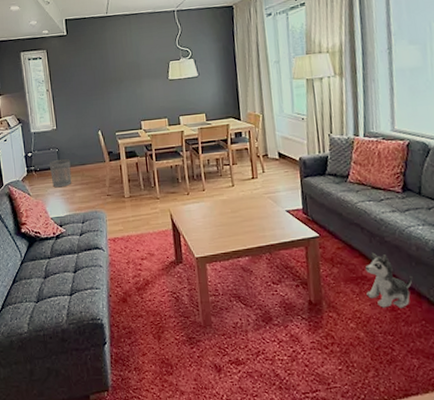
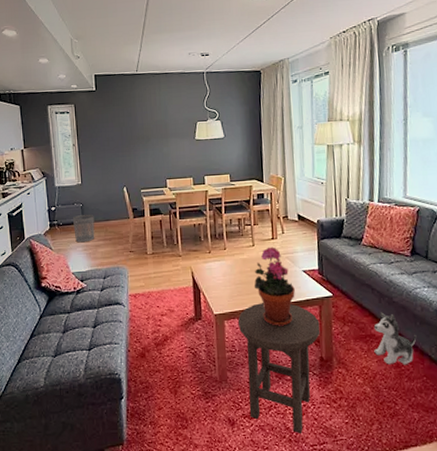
stool: none [220,245,308,380] -> present [237,303,321,433]
potted plant: none [235,186,279,269] -> present [254,247,295,326]

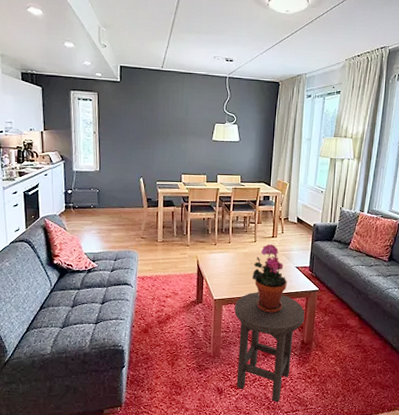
waste bin: present [72,214,95,243] -> none [88,199,110,226]
plush toy: present [374,312,417,365] -> none [347,306,383,351]

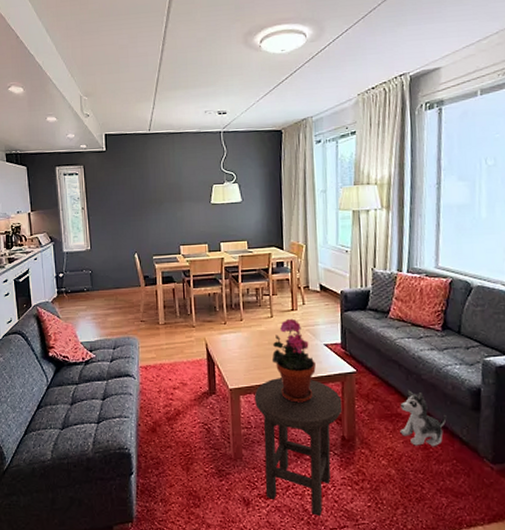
plush toy: none [347,306,383,351] -> present [400,390,447,447]

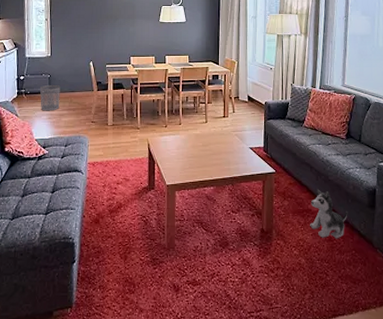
waste bin: none [81,281,105,311] -> present [39,84,60,111]
stool: present [254,378,343,516] -> none [187,176,263,300]
potted plant: present [271,318,316,403] -> none [204,124,242,198]

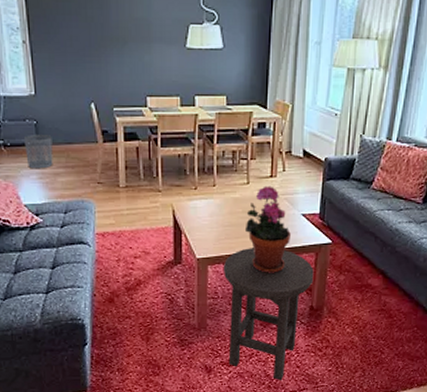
stool: none [187,176,263,300] -> present [223,248,314,380]
potted plant: none [204,124,242,198] -> present [244,186,291,273]
plush toy: present [310,189,348,239] -> none [368,262,414,316]

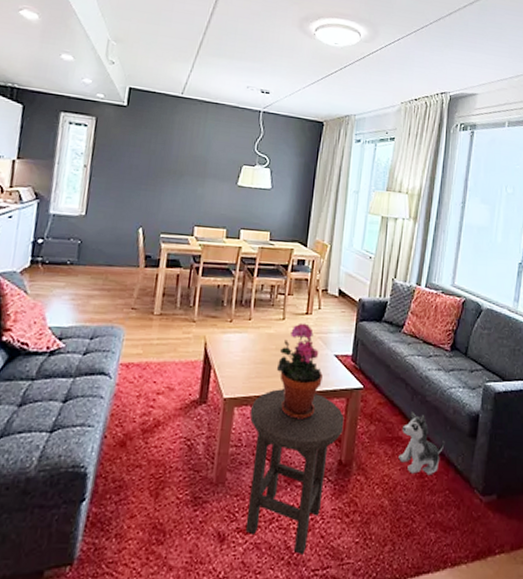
waste bin: present [23,133,53,169] -> none [62,253,94,290]
plush toy: none [368,262,414,316] -> present [398,412,445,476]

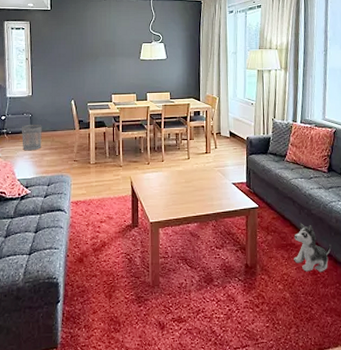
waste bin: none [62,253,94,290] -> present [21,124,42,151]
stool: present [245,389,344,554] -> none [171,212,246,337]
potted plant: present [276,323,323,419] -> none [187,160,225,234]

